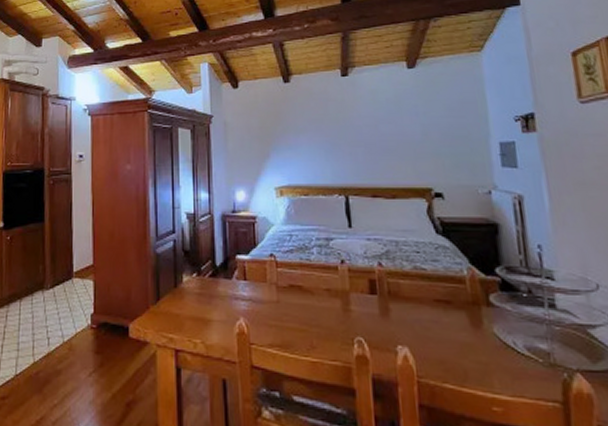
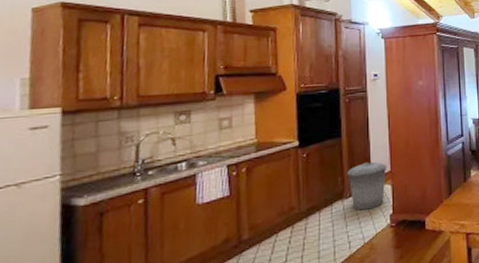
trash can: none [49,251,90,305] -> present [347,162,388,211]

